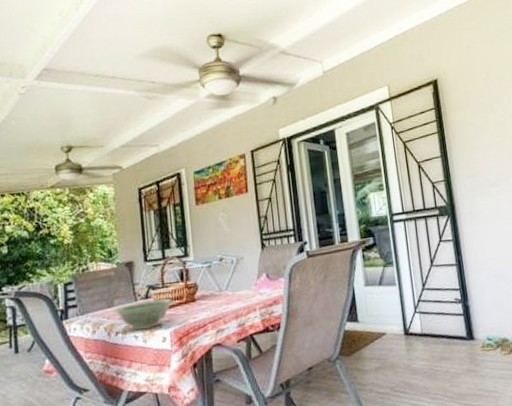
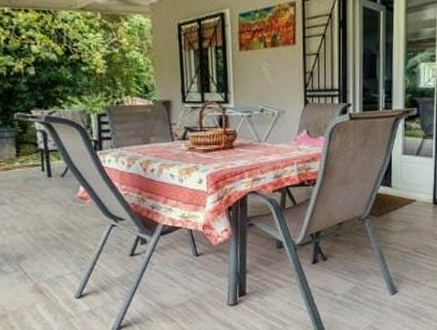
bowl: present [112,298,175,331] -> none [148,141,212,170]

